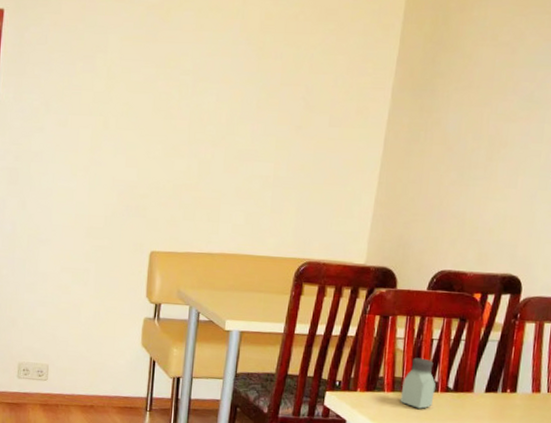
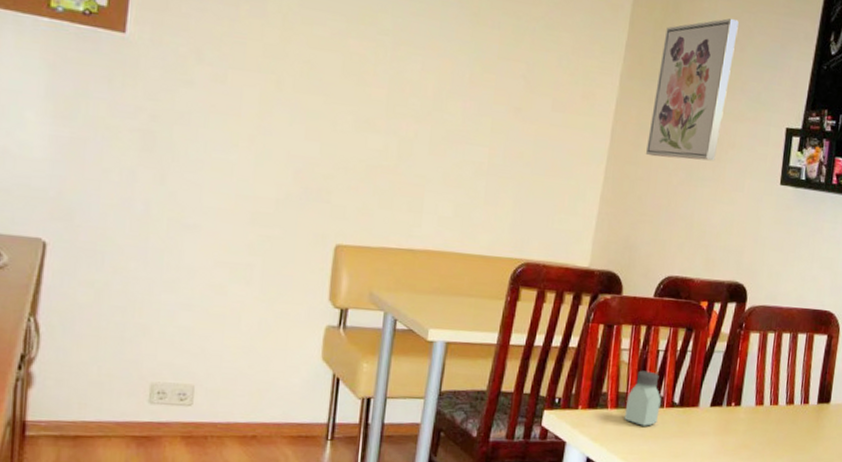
wall art: none [417,23,510,161] -> present [645,18,739,161]

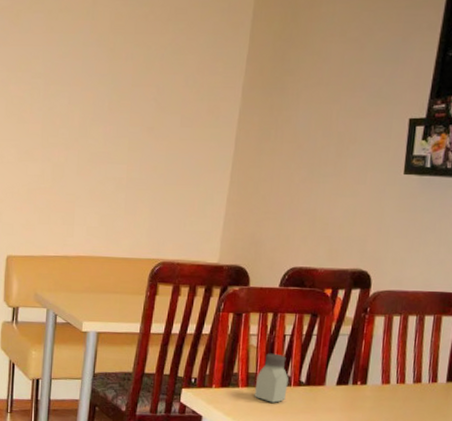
wall art: present [645,18,739,161] -> none [267,19,358,159]

